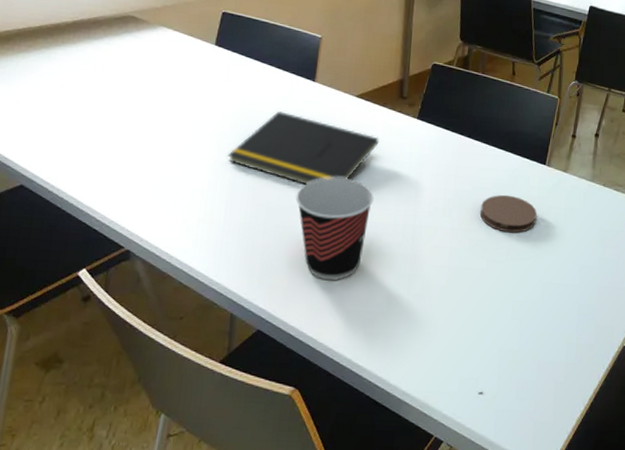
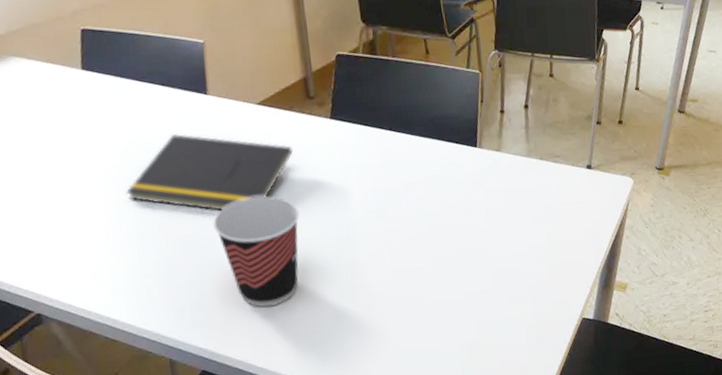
coaster: present [480,194,538,233] -> none [415,185,477,225]

